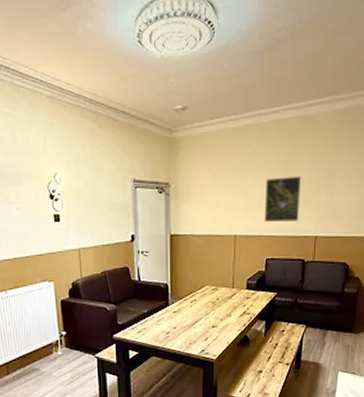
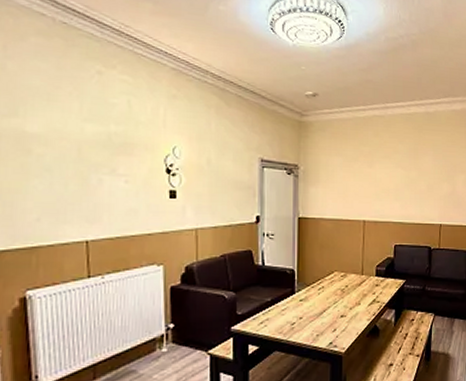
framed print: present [264,176,302,222] -> none [392,166,426,209]

